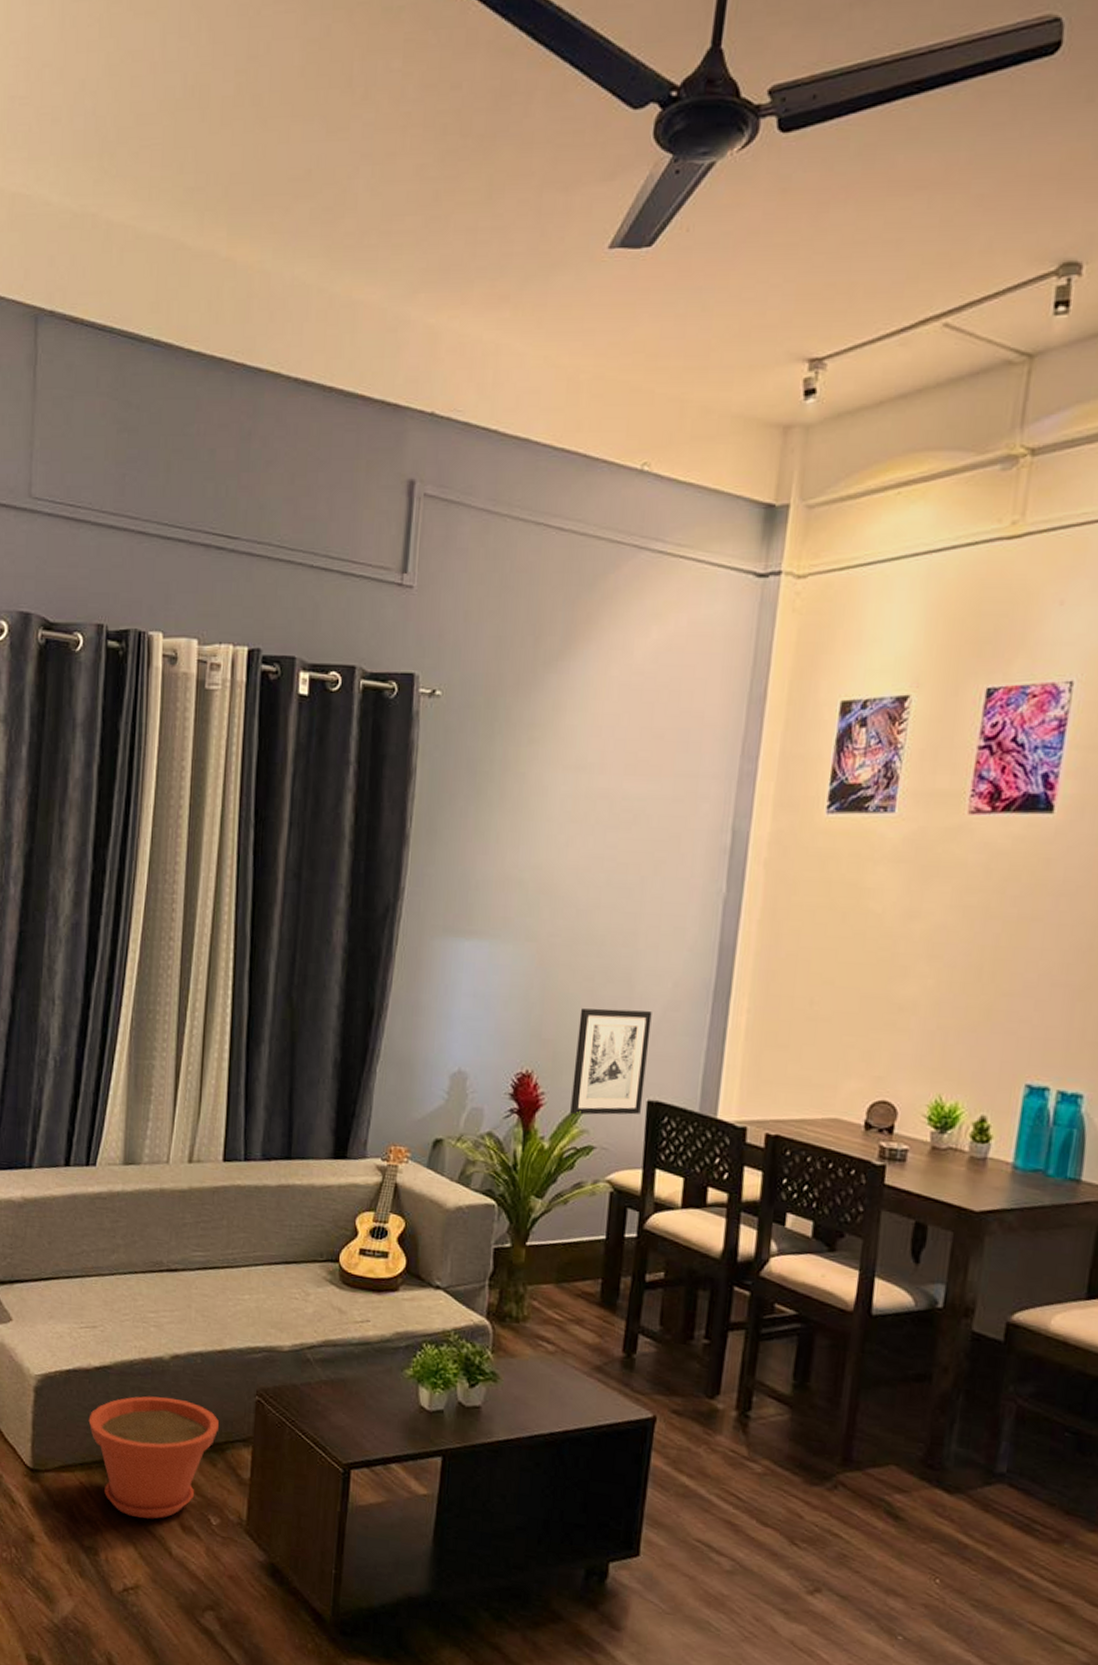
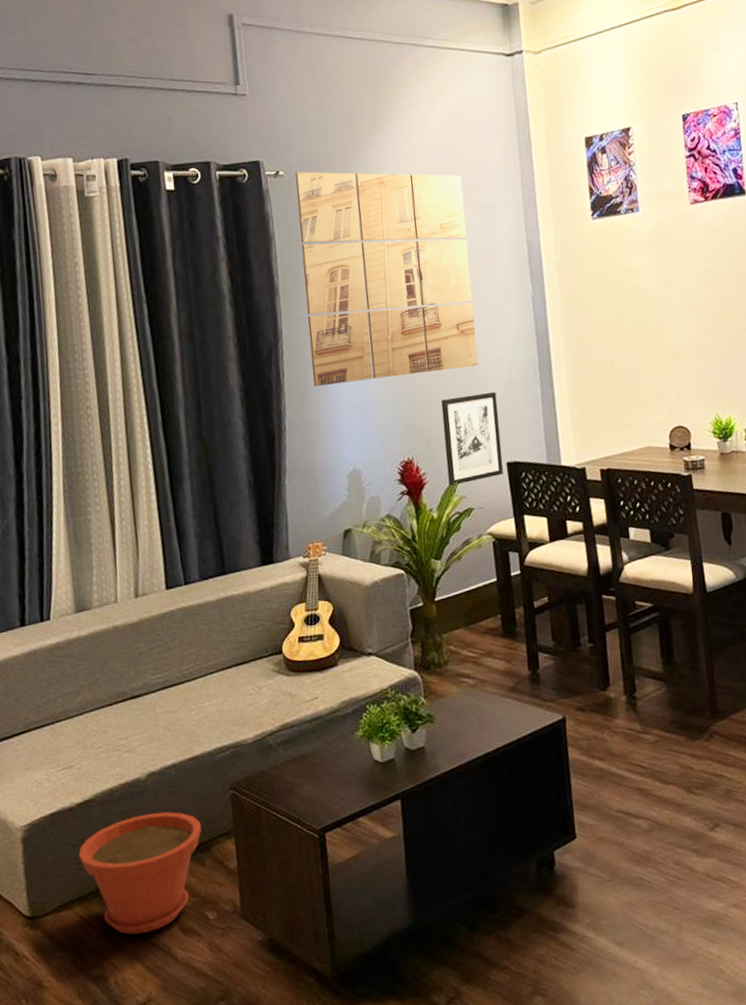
wall art: none [430,695,664,974] -> present [295,171,478,386]

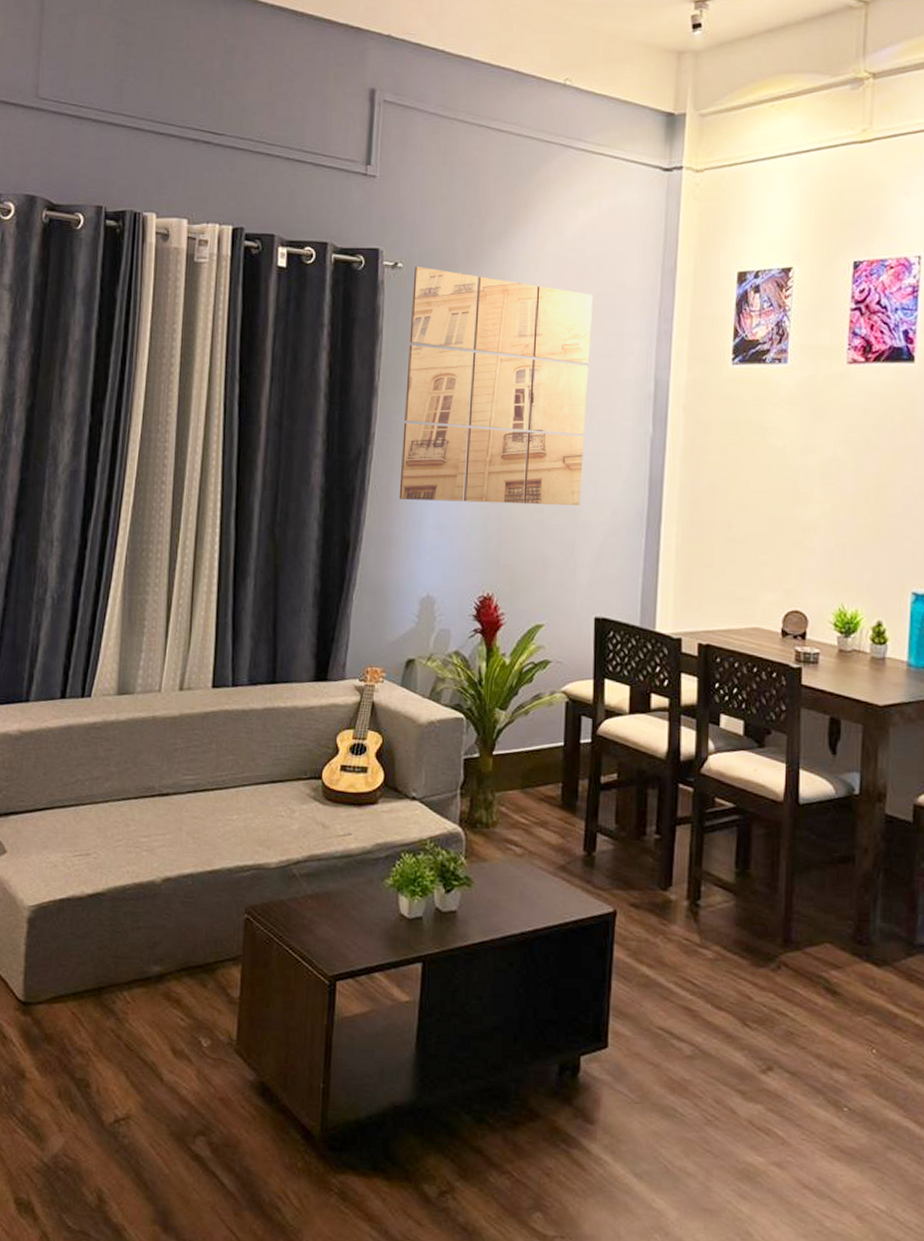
plant pot: present [78,812,201,935] -> none [81,920,209,1045]
wall art: present [440,392,503,486] -> none [528,536,595,633]

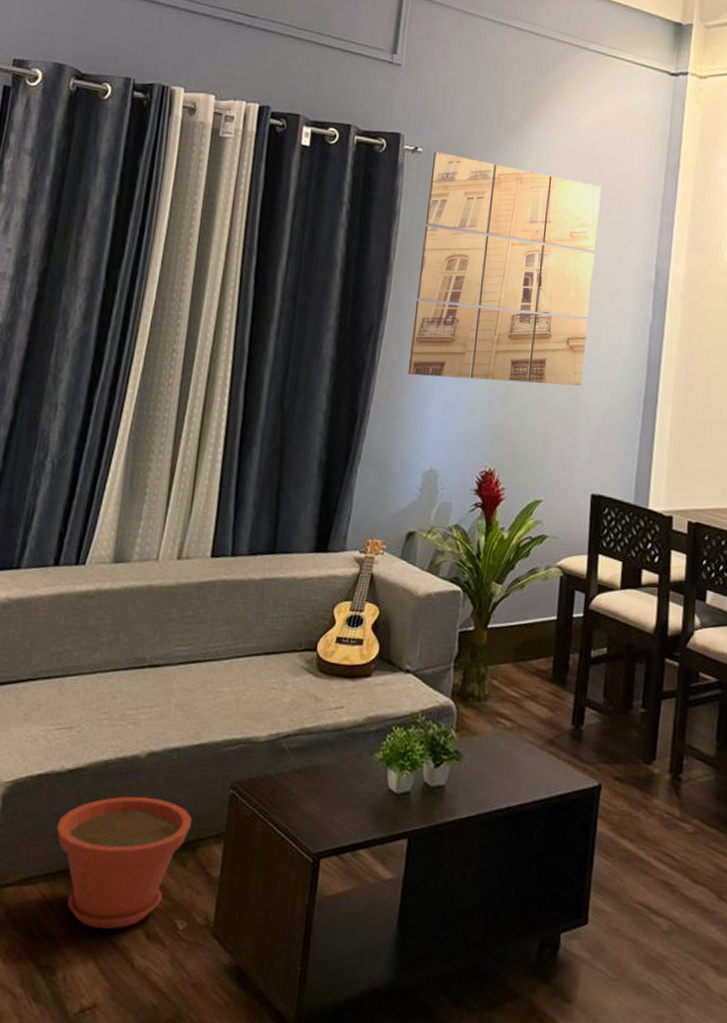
plant pot: none [81,920,209,1045] -> present [56,796,192,929]

